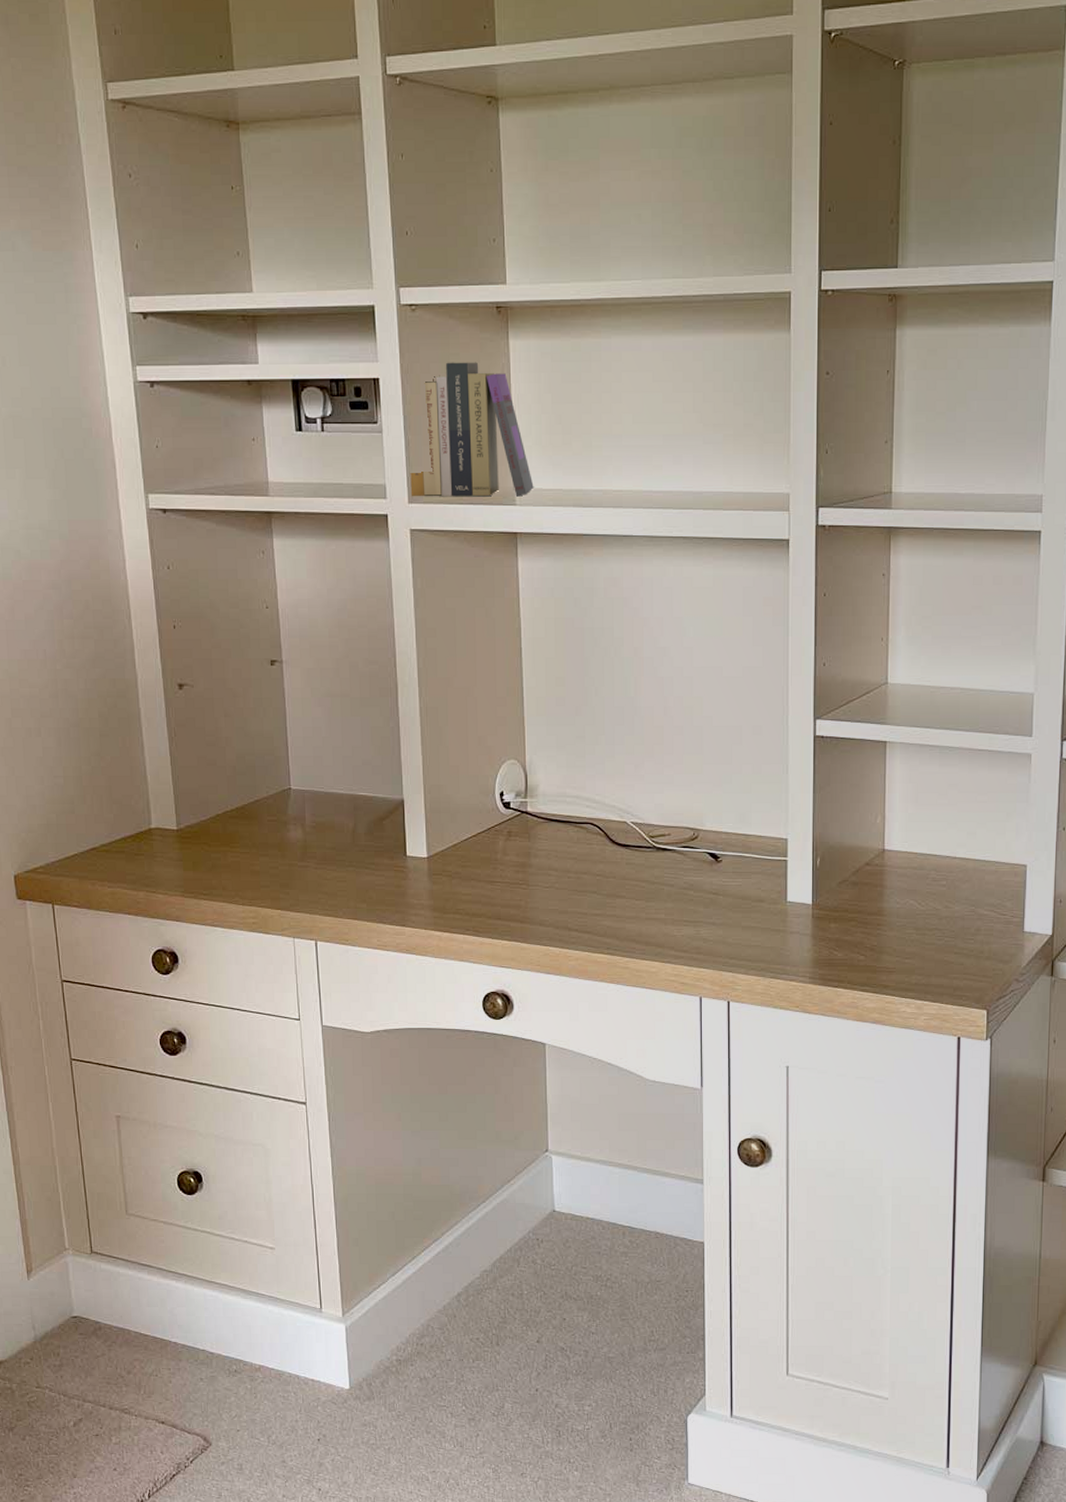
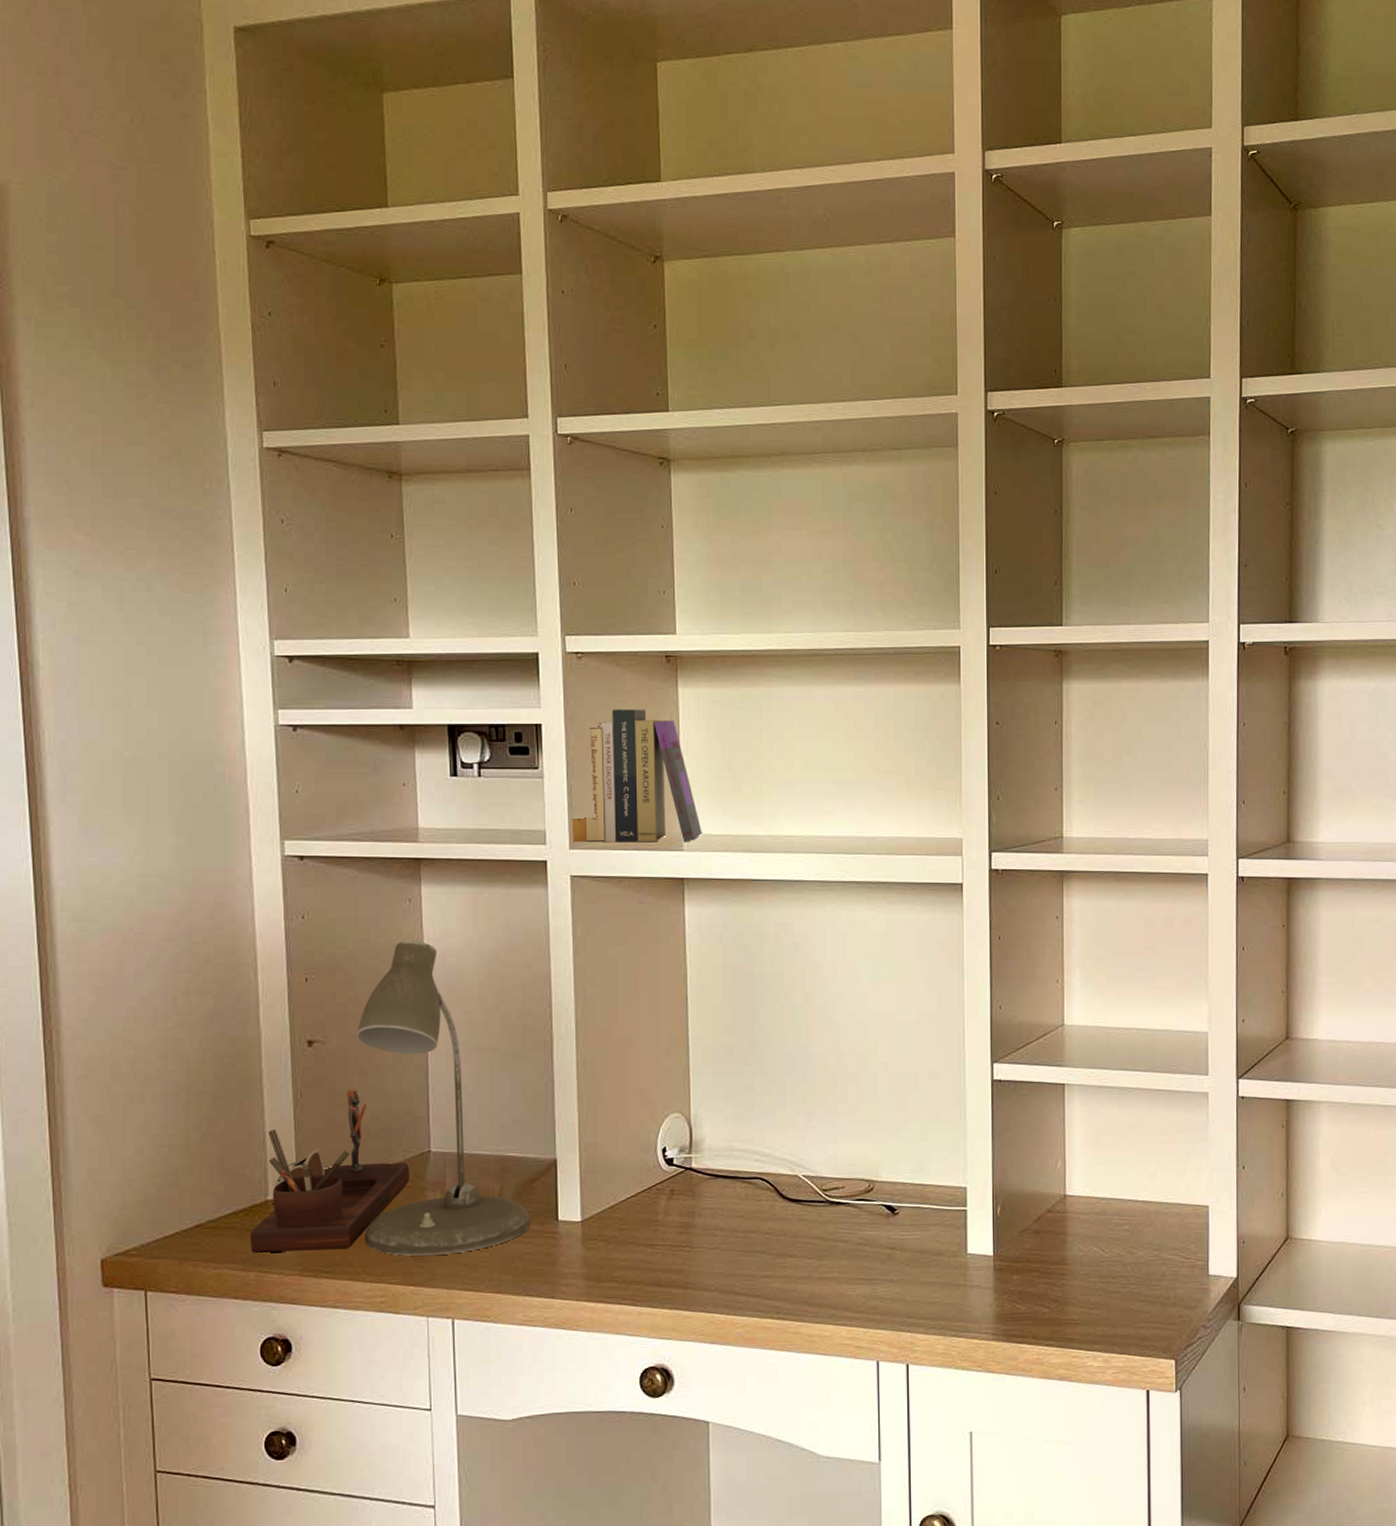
desk organizer: none [138,729,273,875] -> present [251,1089,409,1253]
desk lamp: none [220,590,382,883] -> present [356,939,530,1256]

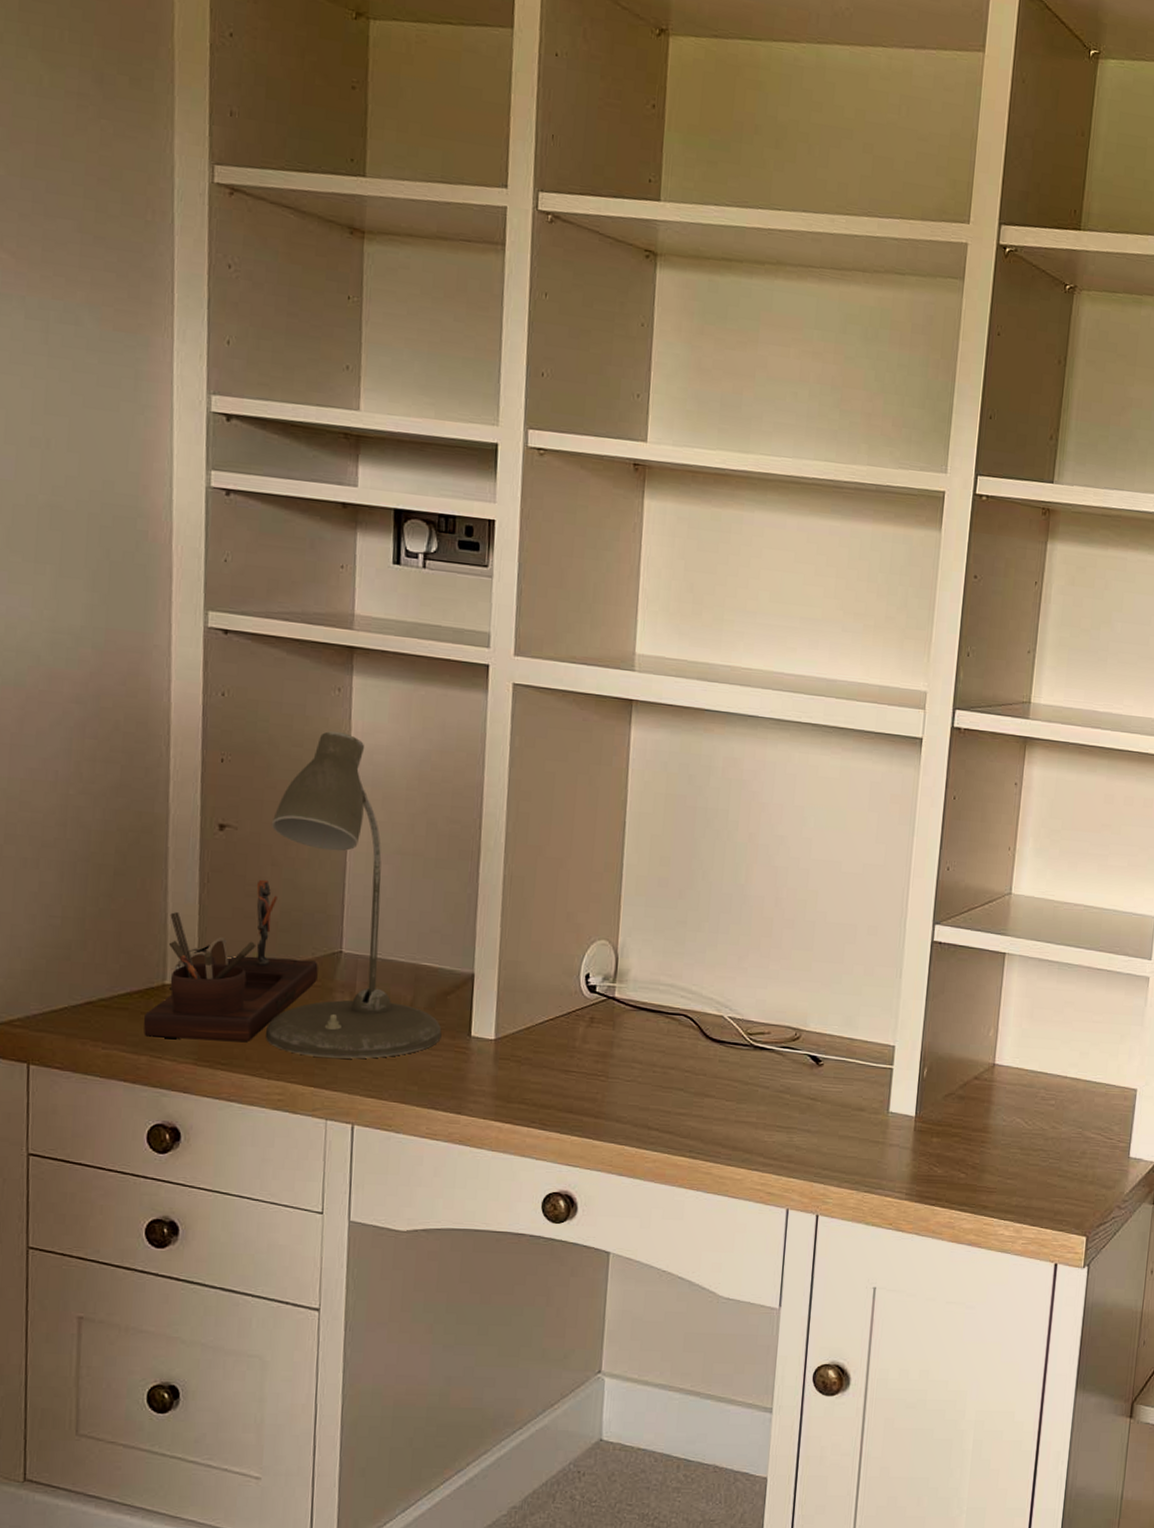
books: present [572,709,702,843] -> none [517,513,656,663]

